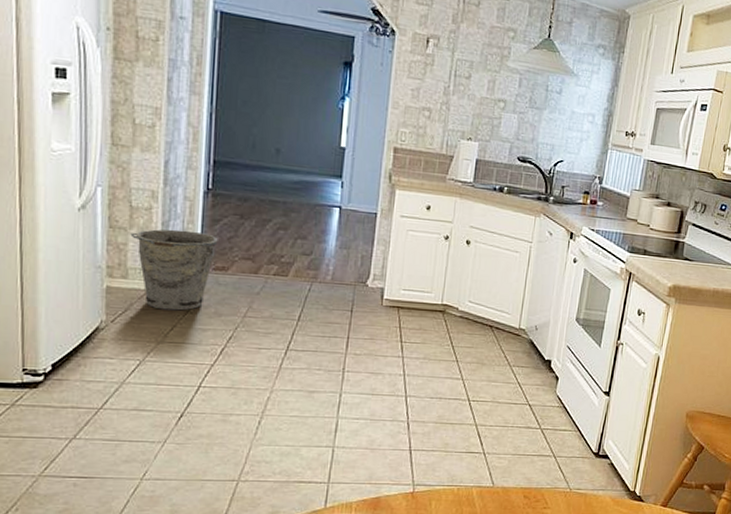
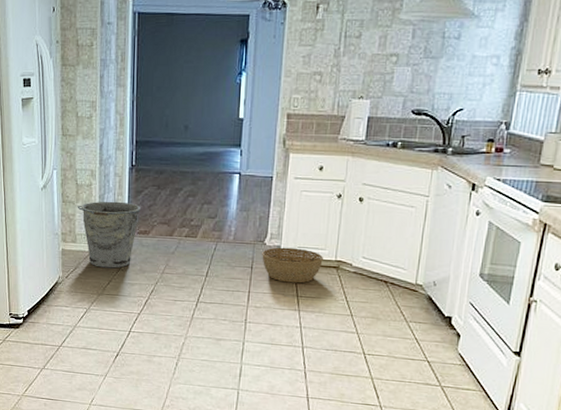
basket: none [363,289,430,328] -> present [262,247,324,284]

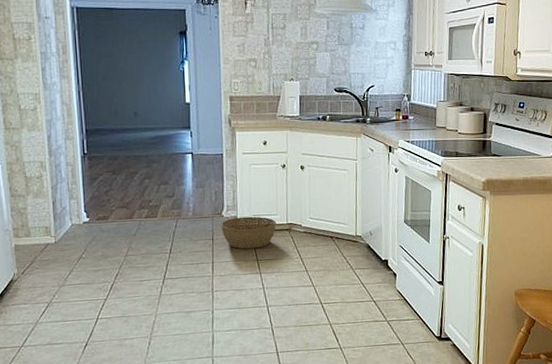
bucket: present [77,201,141,268] -> none [28,190,97,259]

